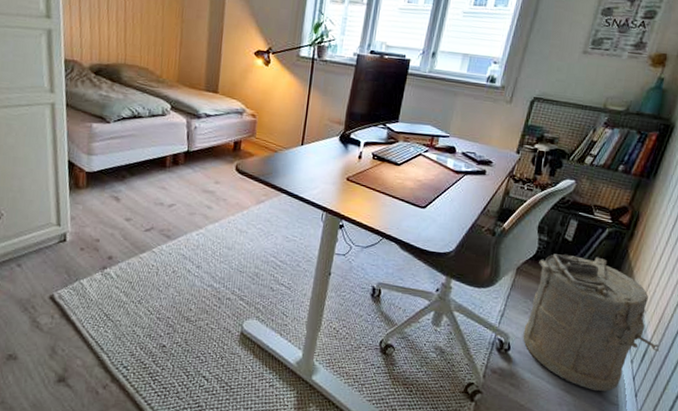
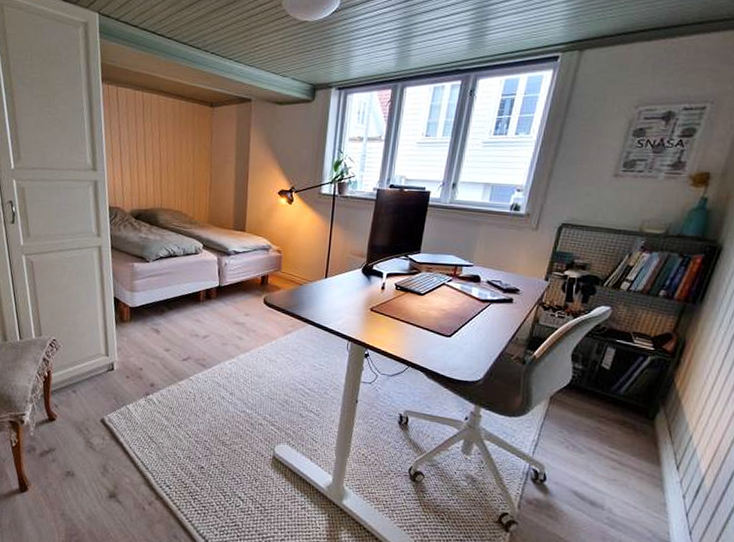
laundry hamper: present [523,254,660,391] -> none [559,382,716,528]

